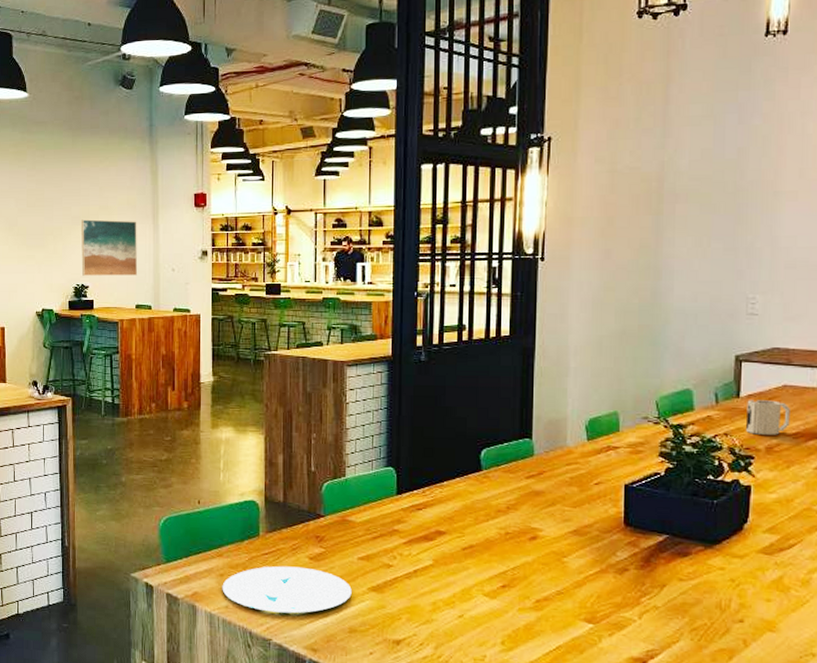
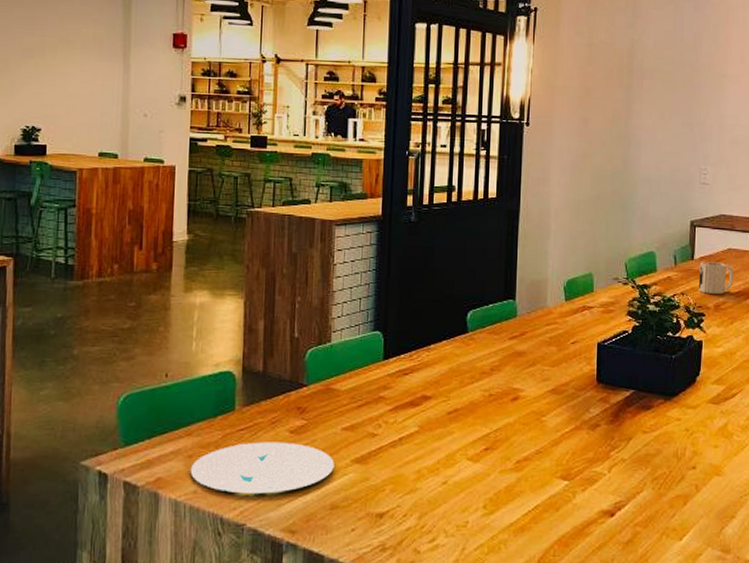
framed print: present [80,219,138,276] -> none [33,52,104,120]

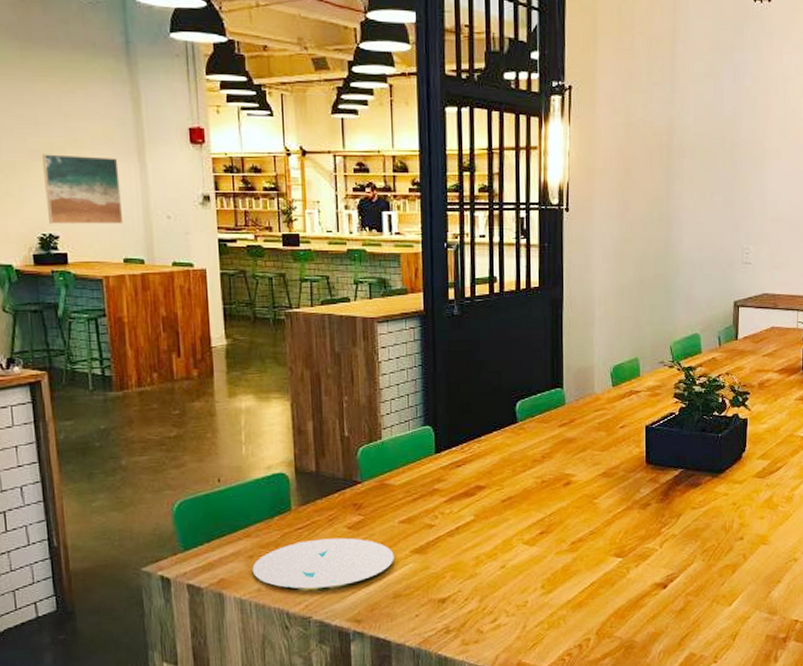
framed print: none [33,52,104,120] -> present [41,154,124,224]
mug: present [699,262,734,294] -> none [743,341,777,373]

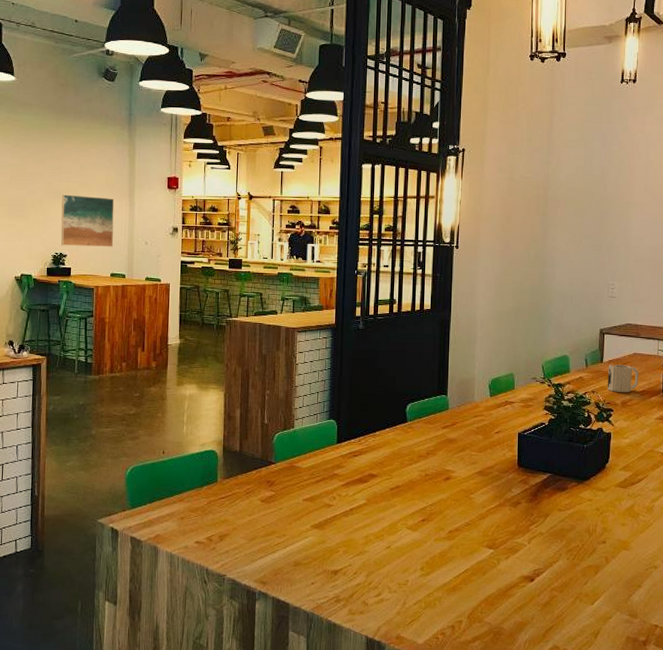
plate: present [252,537,394,589] -> none [182,508,297,551]
mug: none [743,341,777,373] -> present [608,364,639,393]

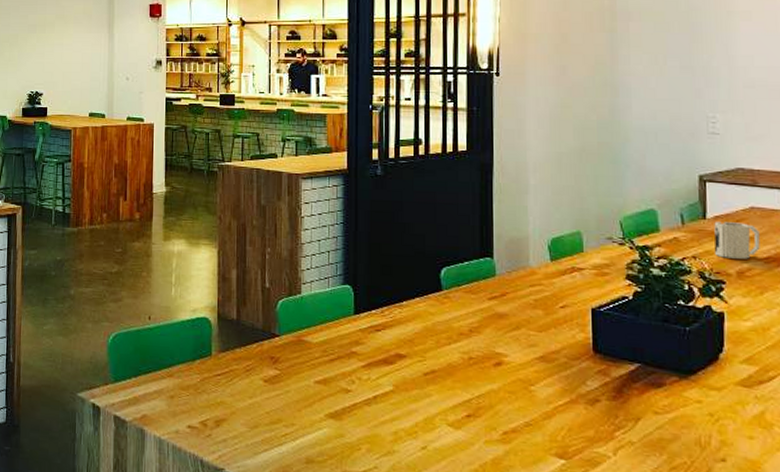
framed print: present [60,194,115,247] -> none [36,28,93,84]

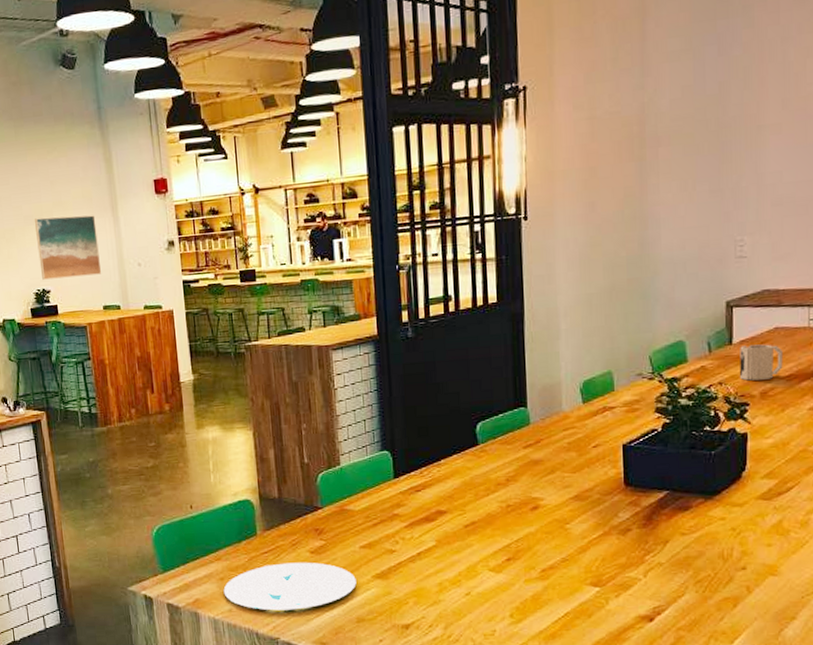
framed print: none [36,28,93,84] -> present [34,215,102,280]
plate: none [172,388,308,441] -> present [223,562,357,611]

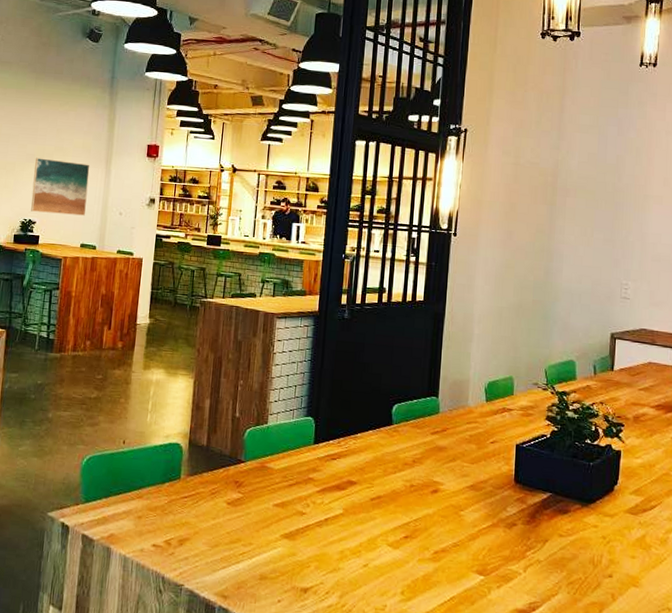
plate: present [223,562,357,611] -> none [138,509,265,559]
mug: present [740,344,783,381] -> none [618,373,654,406]

